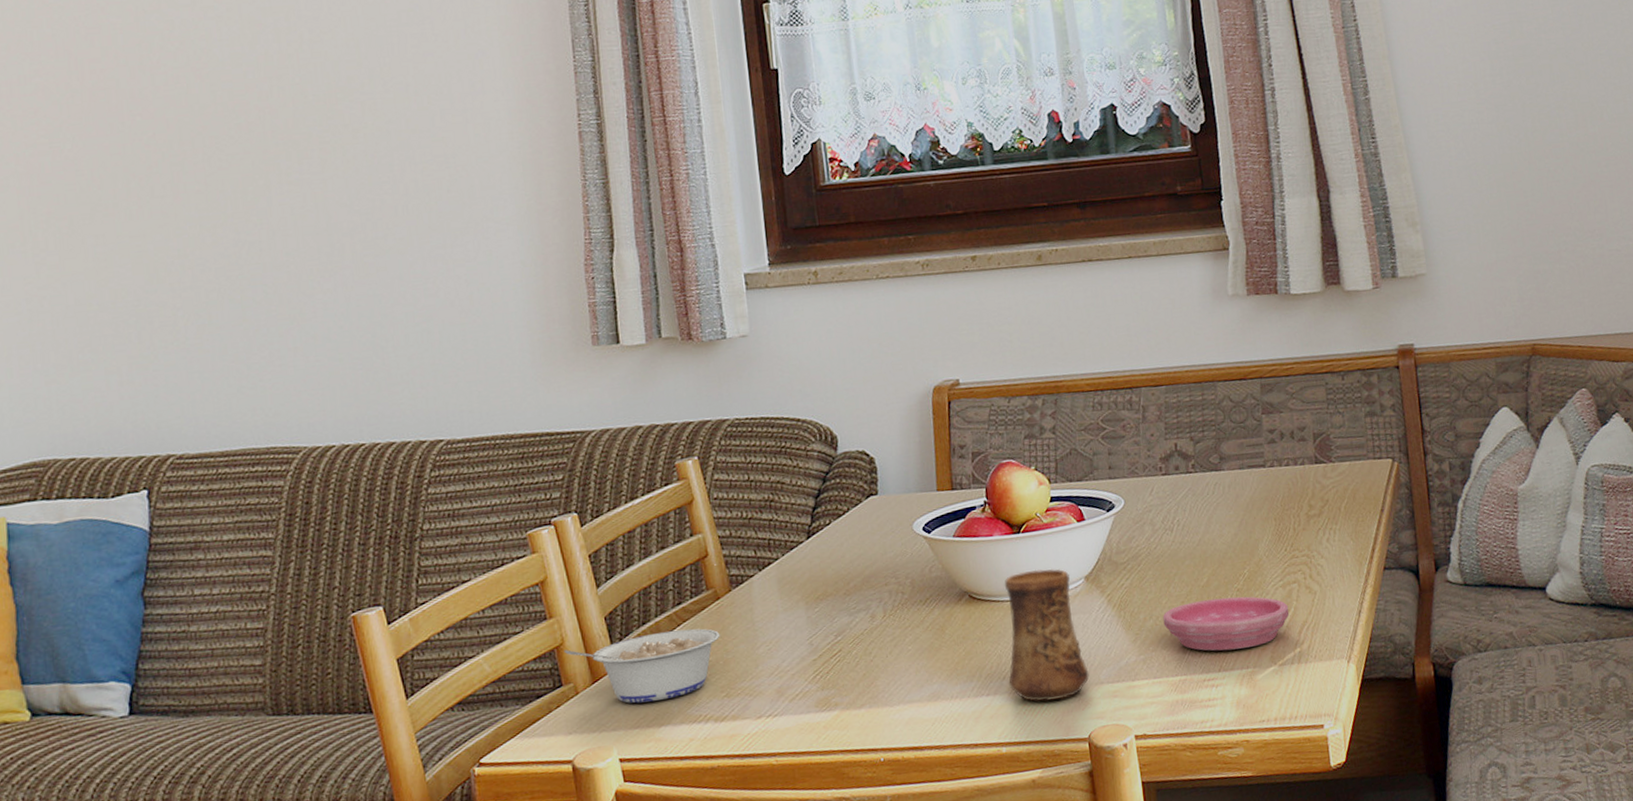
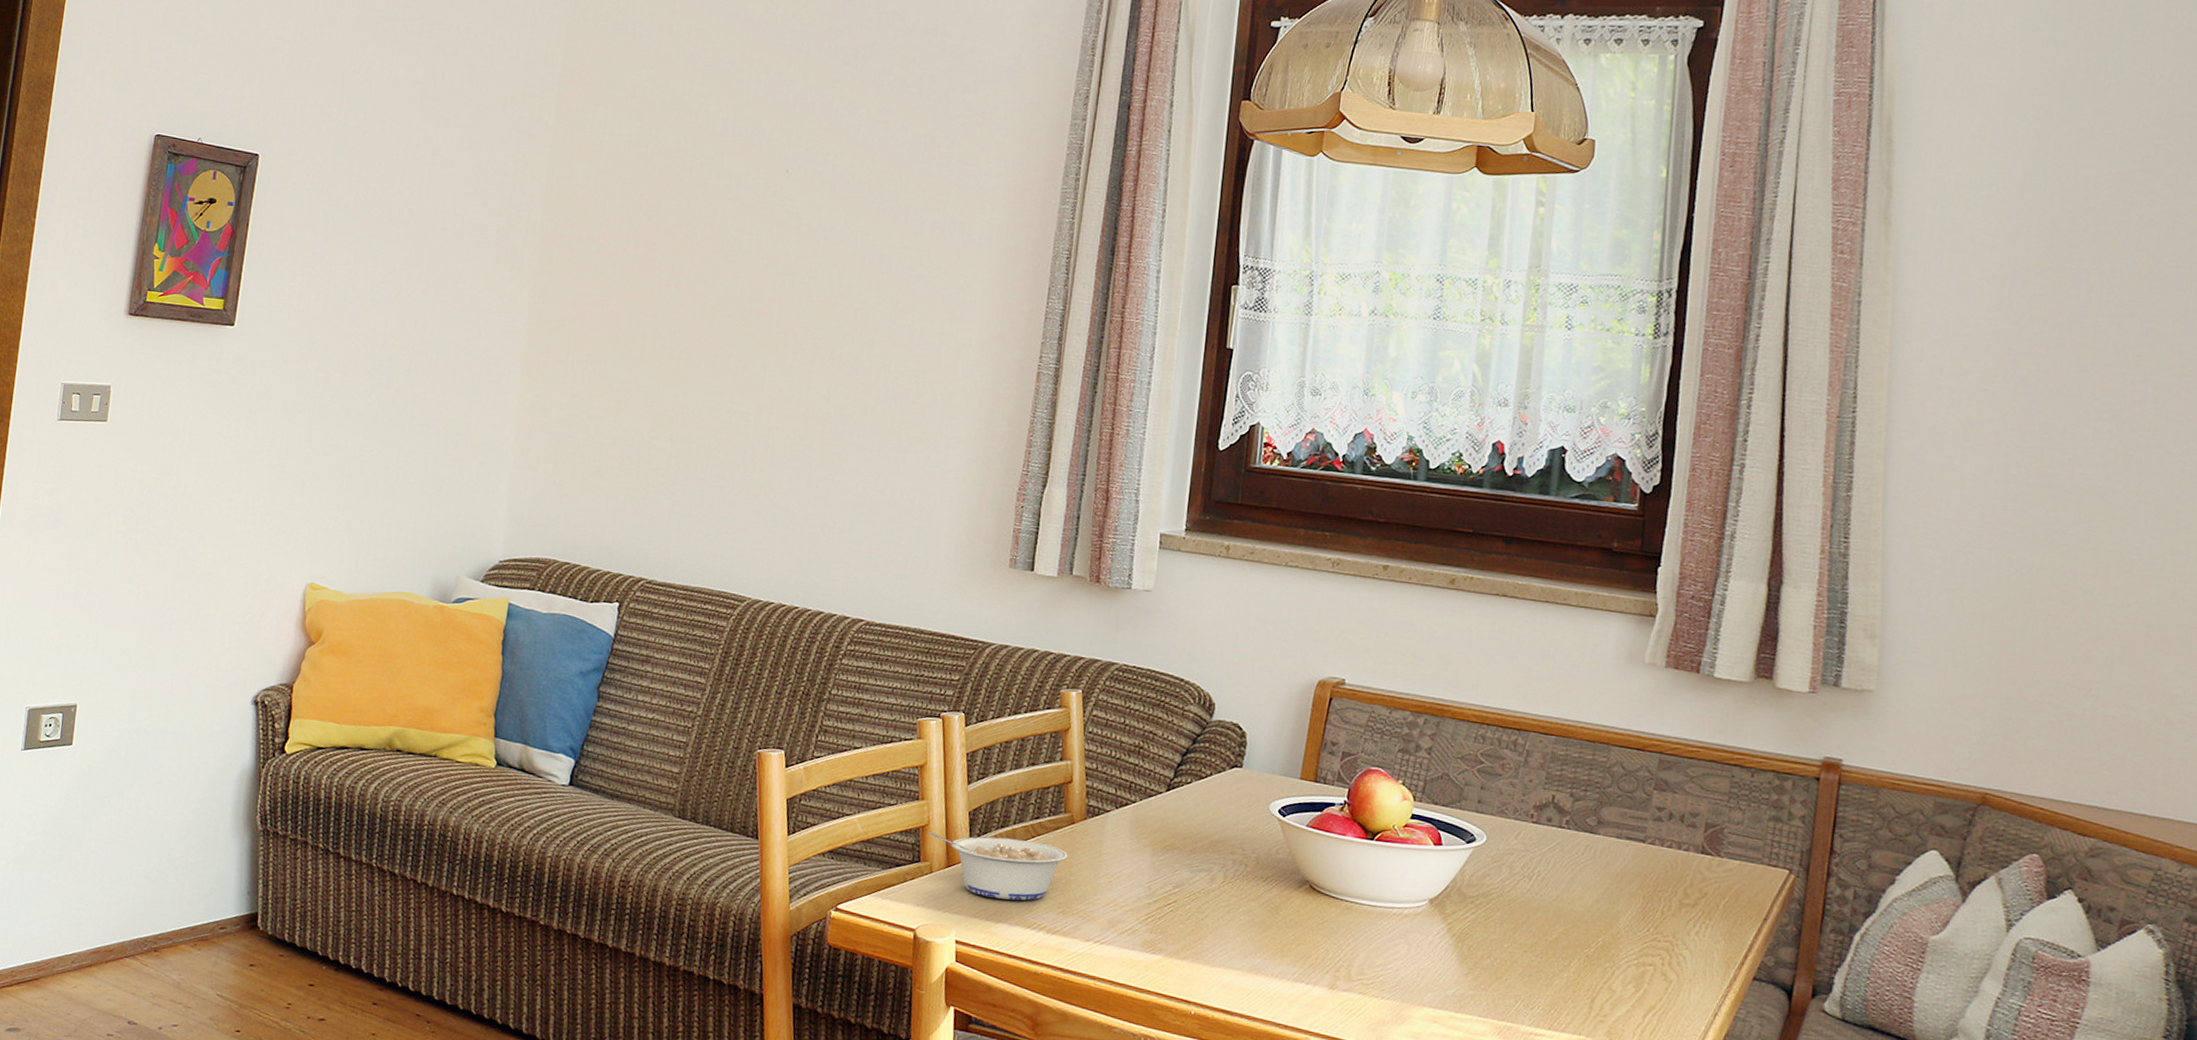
cup: present [1004,568,1090,702] -> none [1330,877,1414,1009]
saucer: present [1162,596,1290,651] -> none [1500,953,1638,1017]

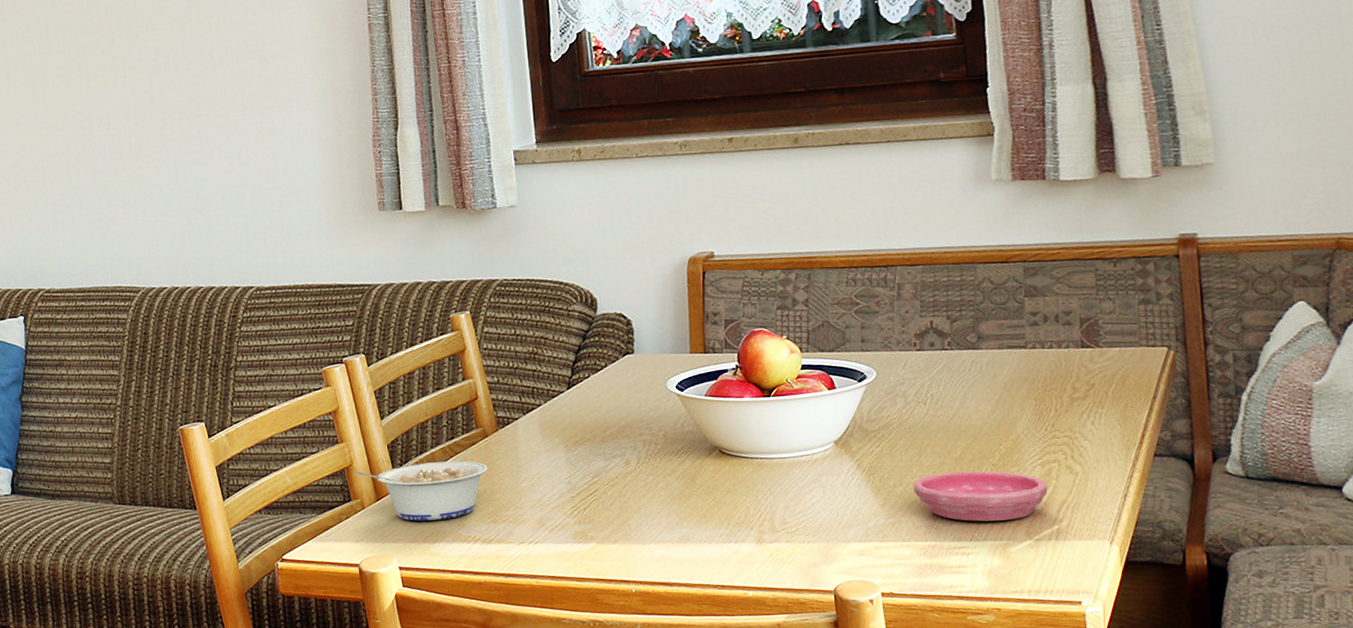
saucer: none [1500,953,1638,1017] -> present [913,471,1048,522]

